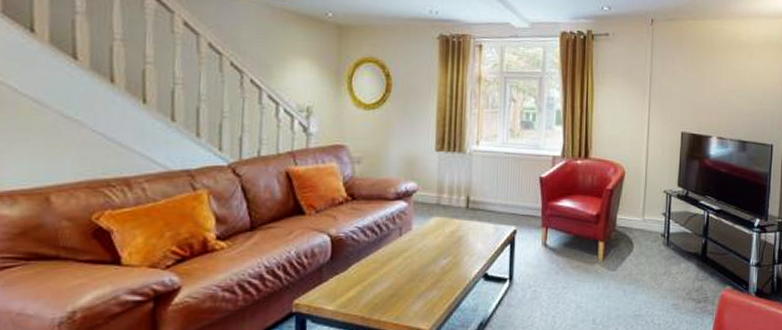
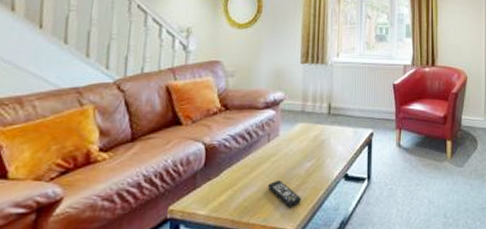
remote control: none [399,276,437,306] -> present [267,179,302,207]

